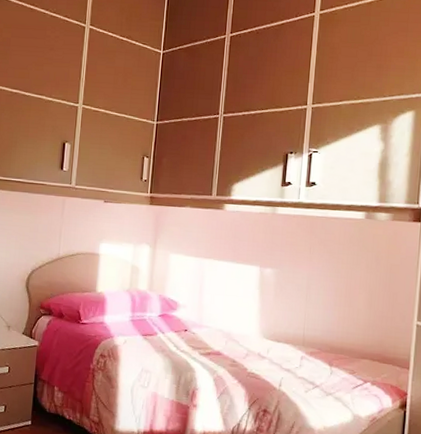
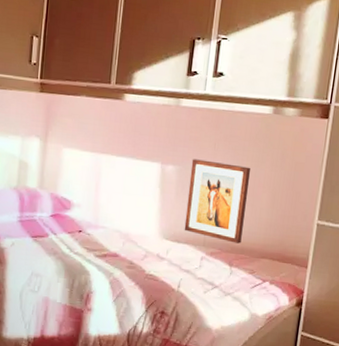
wall art: none [283,262,346,344] -> present [184,159,250,244]

